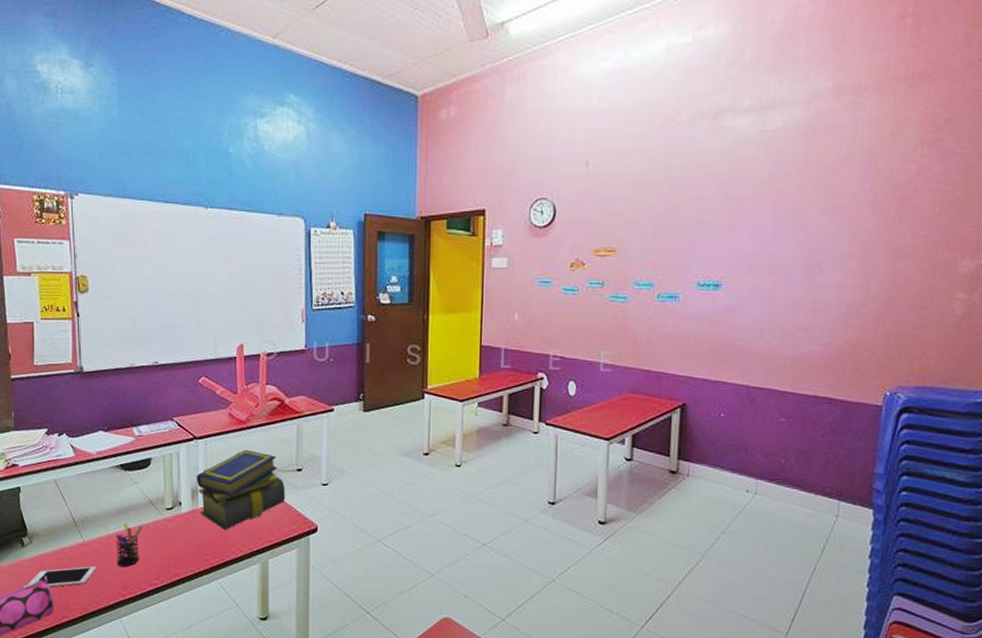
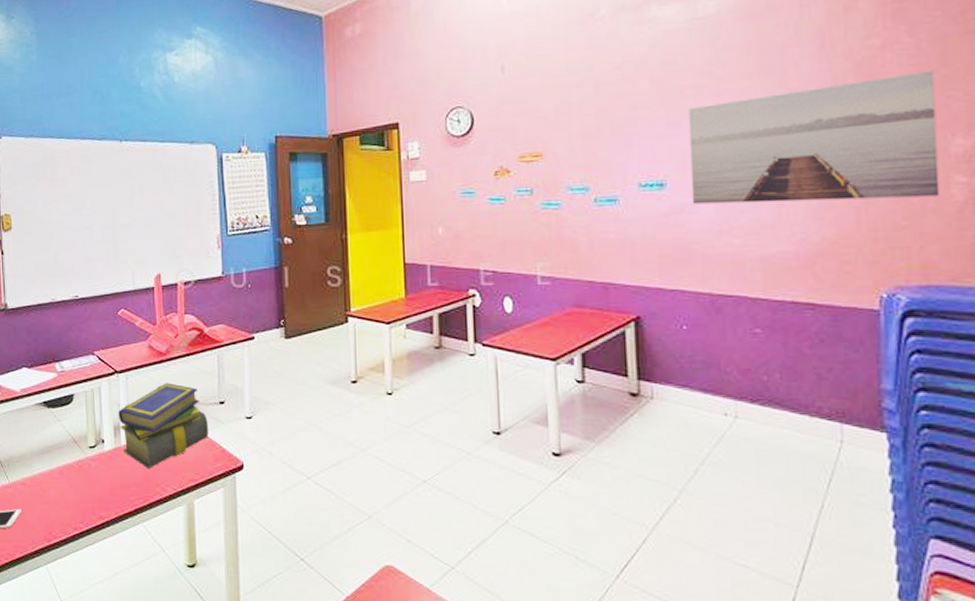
pen holder: present [116,523,143,568] -> none [41,463,66,510]
wall art: none [742,197,956,310] -> present [687,70,940,205]

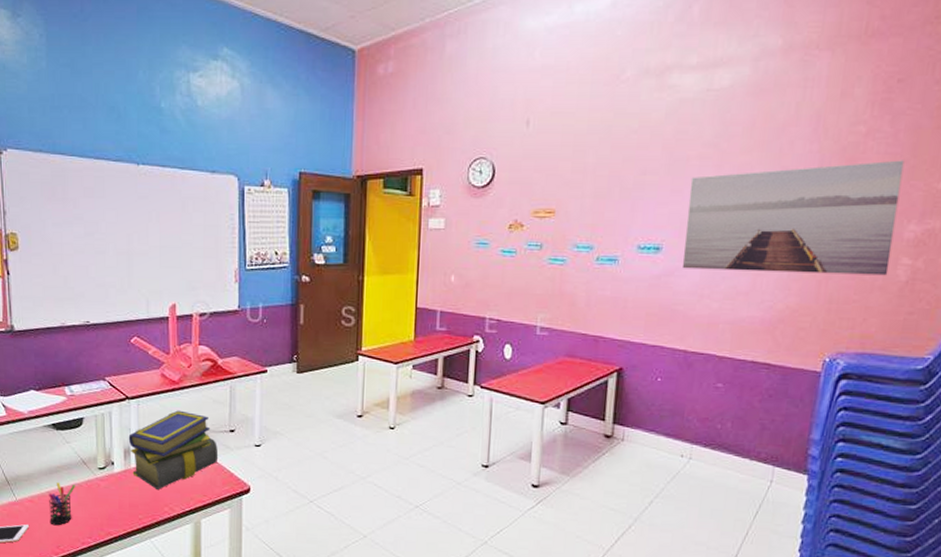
pen holder: none [41,463,66,510] -> present [49,482,75,526]

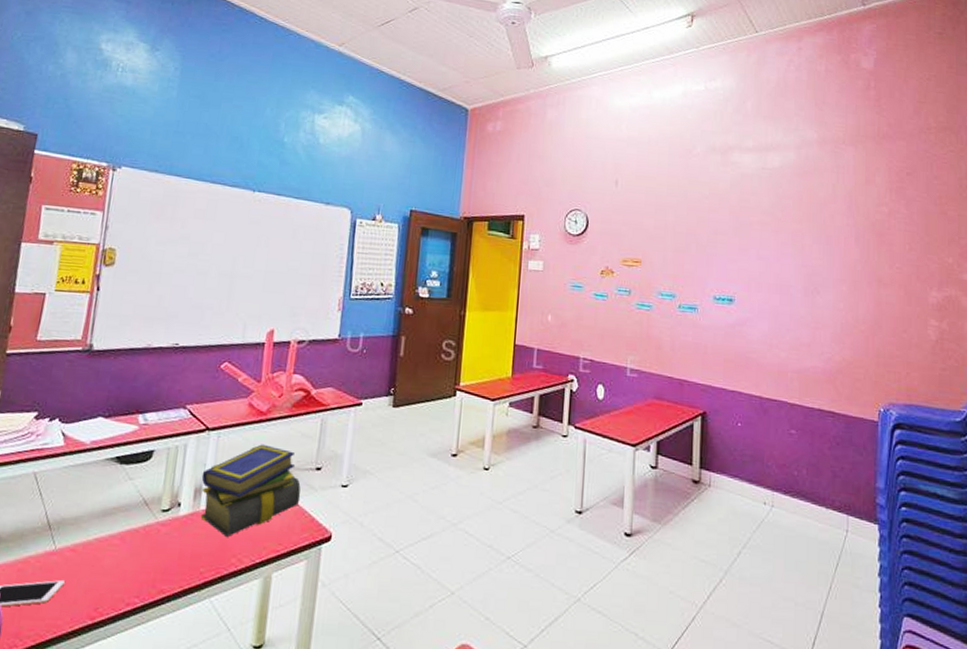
pen holder: present [49,482,75,526] -> none [91,527,131,582]
wall art: present [683,160,905,276] -> none [752,237,921,335]

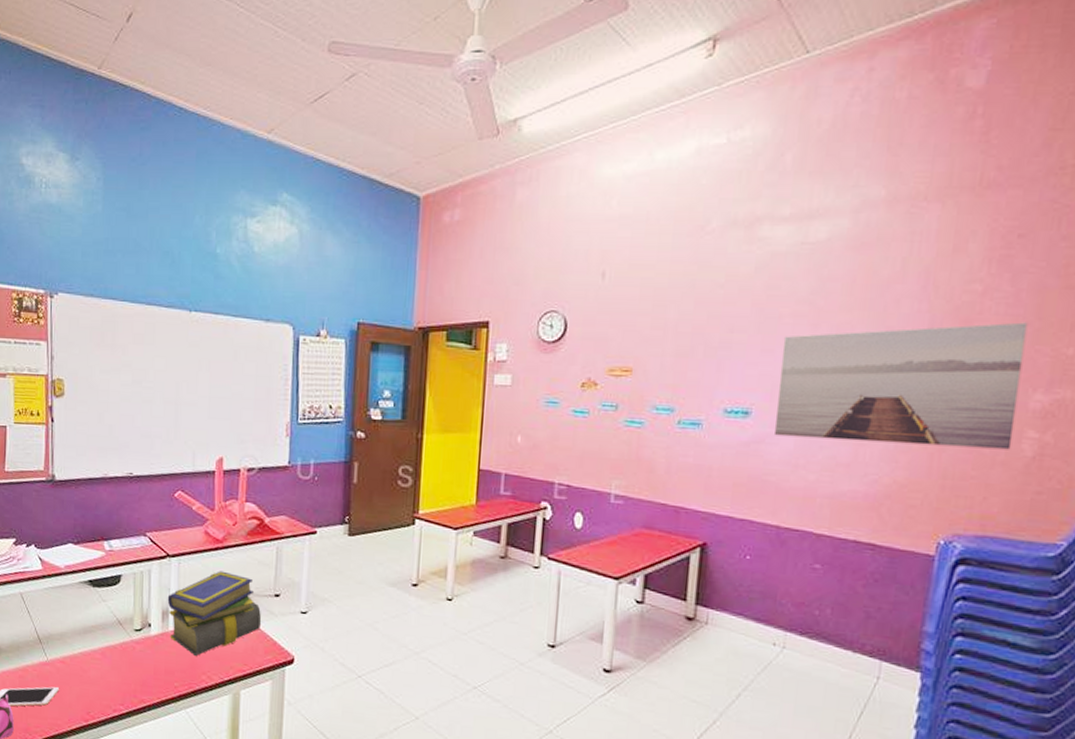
wall art: none [752,237,921,335] -> present [775,322,1028,450]

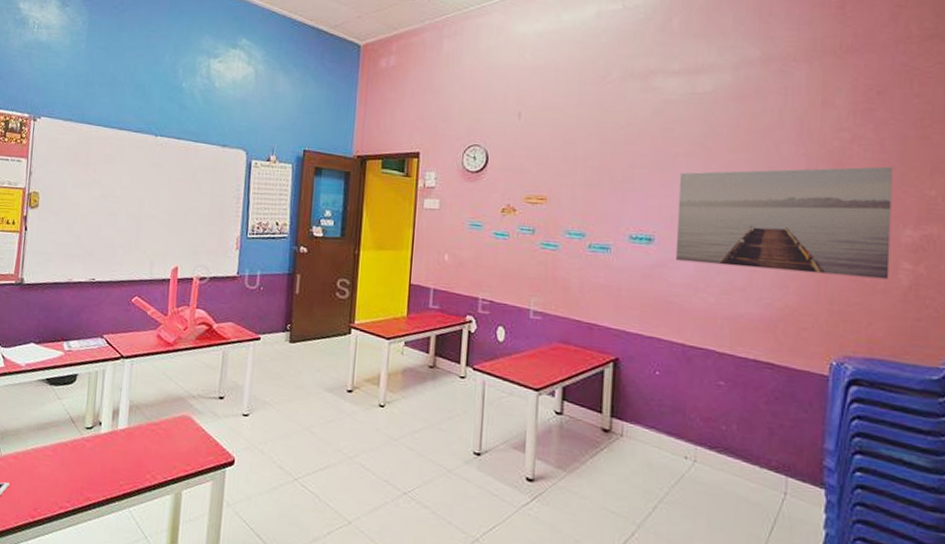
stack of books: present [167,571,262,657] -> none [118,373,206,456]

